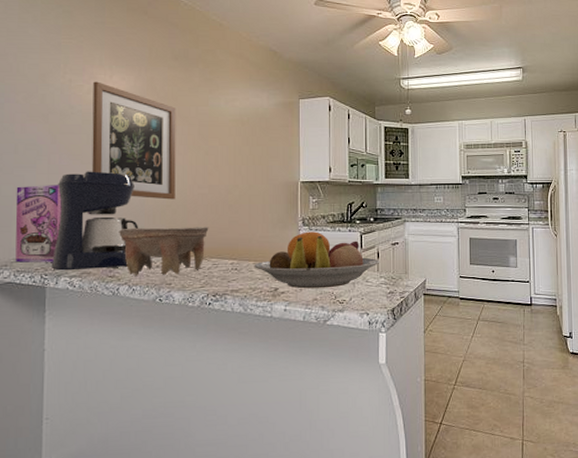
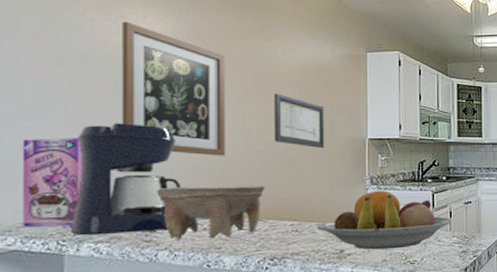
wall art: none [217,141,261,192] -> present [274,93,325,149]

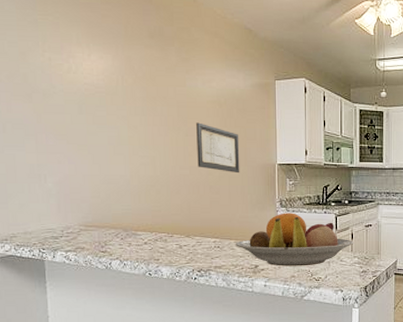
cereal box: present [22,138,83,227] -> none [8,164,53,237]
coffee maker: present [70,123,182,236] -> none [46,151,126,246]
wall art: present [121,21,226,156] -> none [72,60,159,180]
bowl: present [157,186,265,240] -> none [107,206,192,251]

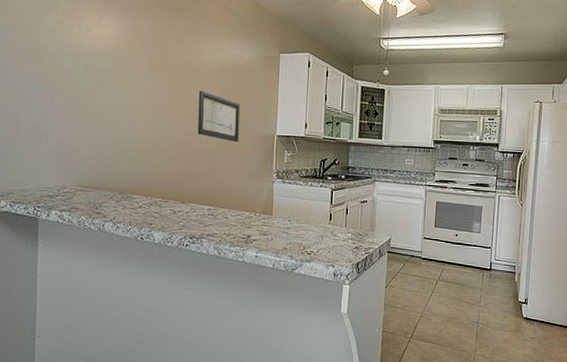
fruit bowl: present [235,213,354,267] -> none [229,184,349,239]

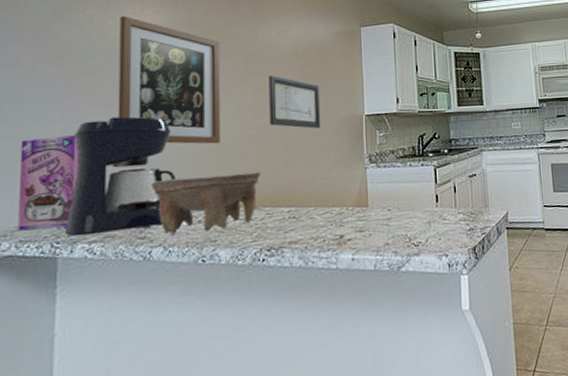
cereal box: none [11,122,53,196] -> present [18,135,80,231]
coffee maker: none [43,112,124,205] -> present [64,116,177,237]
wall art: none [81,24,161,145] -> present [117,16,220,144]
bowl: none [105,169,189,216] -> present [151,171,261,235]

